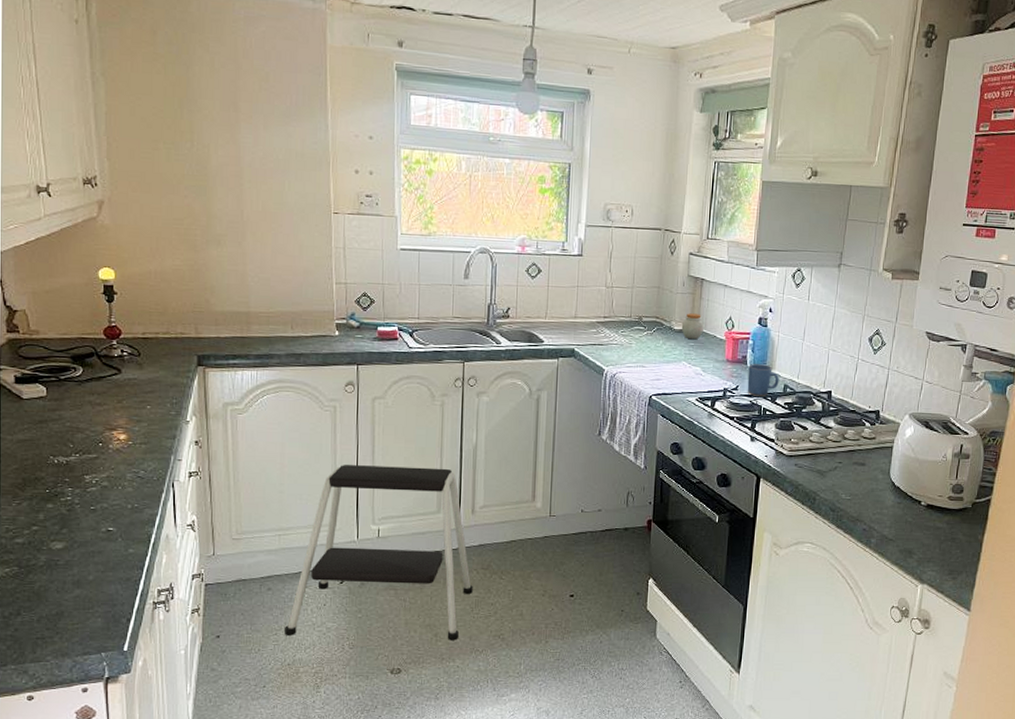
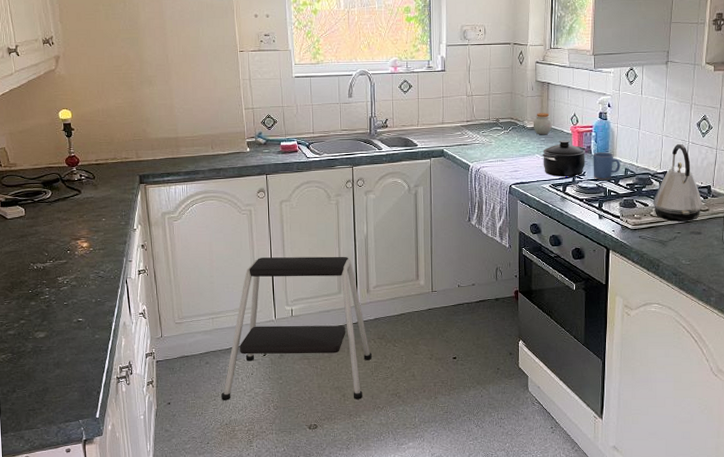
saucepan: none [690,347,740,390] -> present [543,140,585,177]
kettle: none [813,359,869,450] -> present [653,143,702,222]

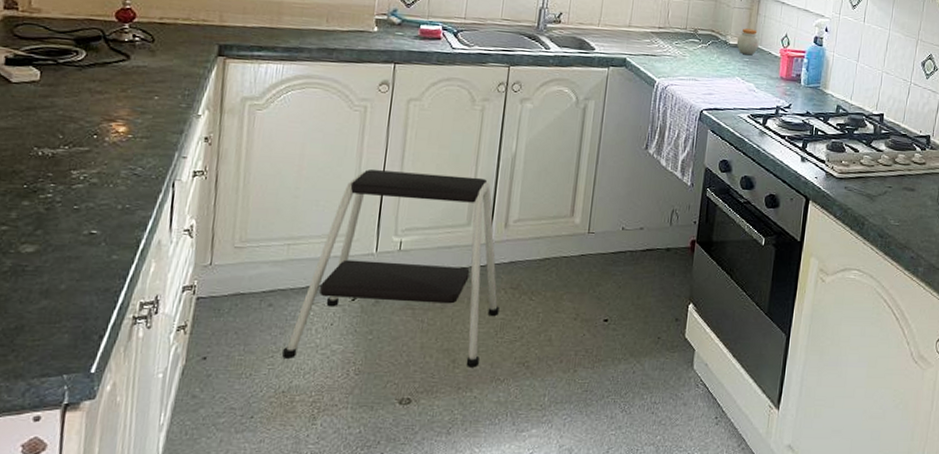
saucepan: present [543,140,585,177] -> none [743,63,794,108]
mug: present [593,152,621,180] -> none [800,82,833,116]
kettle: present [653,143,702,222] -> none [864,83,919,175]

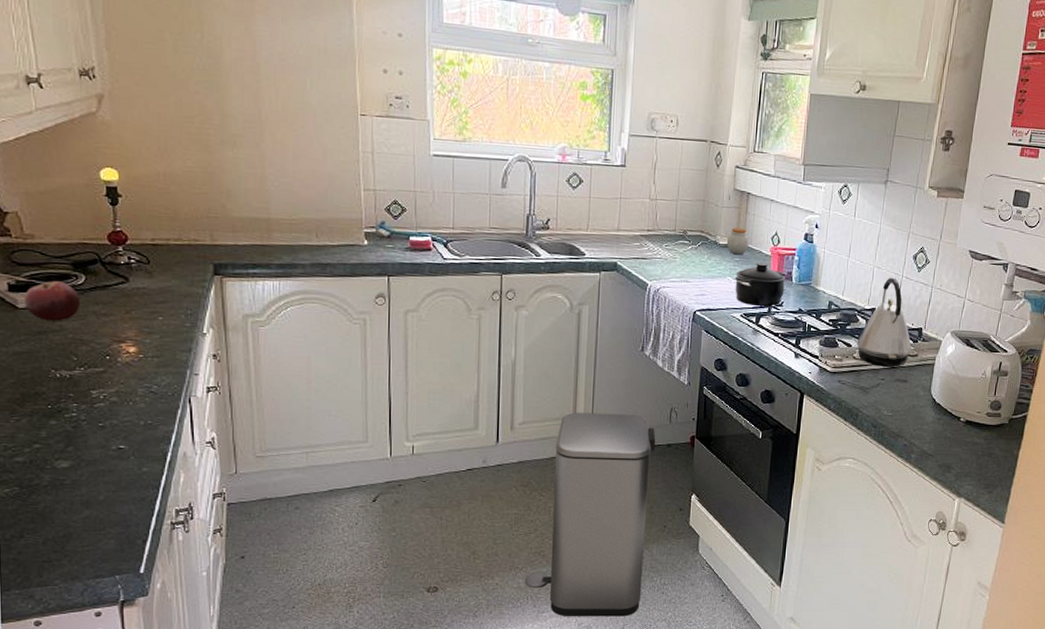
fruit: none [18,56,77,97] -> present [23,281,80,321]
step stool: present [282,169,500,368] -> none [314,380,512,558]
pedal bin: none [505,211,655,439] -> present [525,412,656,617]
saucepan: none [743,63,794,108] -> present [735,262,786,306]
kettle: none [864,83,919,175] -> present [856,277,912,367]

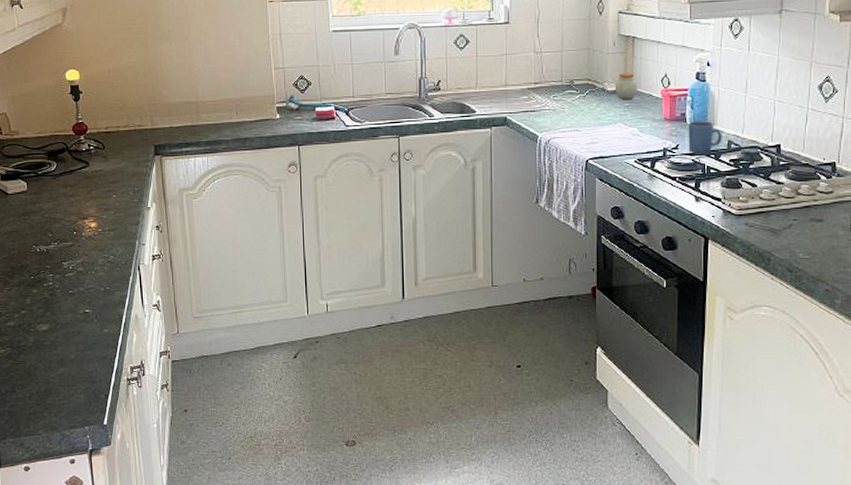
fruit: present [23,281,80,321] -> none [12,169,53,203]
pedal bin: present [525,412,656,617] -> none [437,266,556,474]
saucepan: present [735,262,786,306] -> none [626,106,679,150]
mug: none [792,280,824,313] -> present [688,121,722,154]
kettle: present [856,277,912,367] -> none [762,110,825,206]

